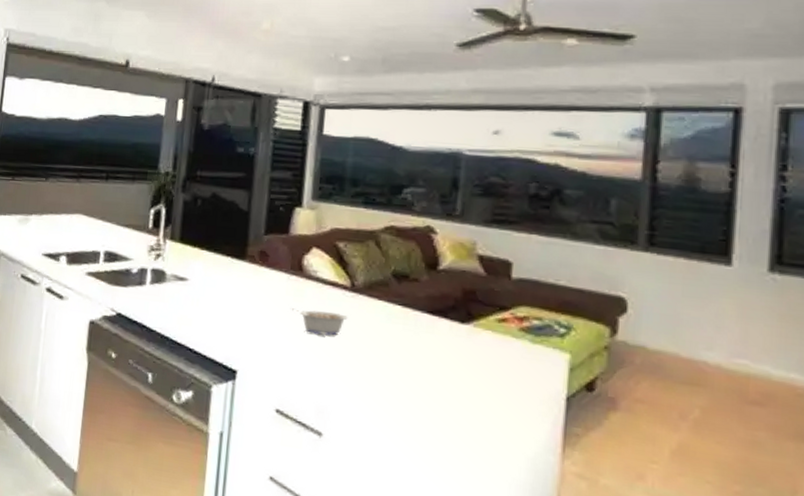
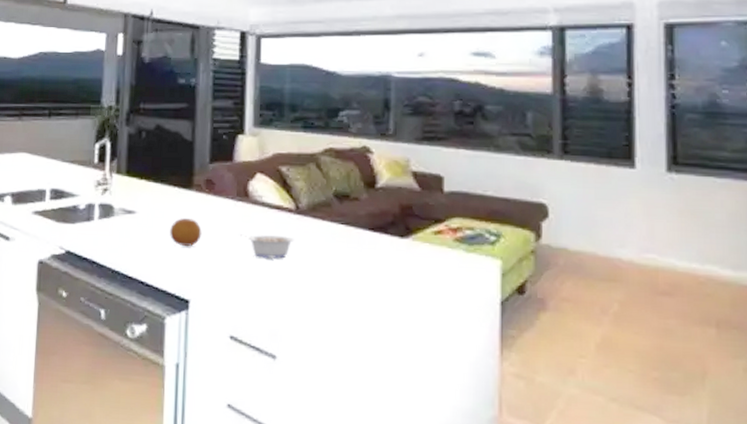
fruit: none [220,288,253,317] -> present [170,218,202,246]

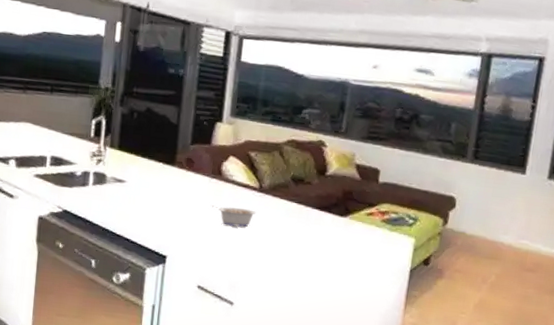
fruit: present [170,218,202,246] -> none [153,189,181,213]

